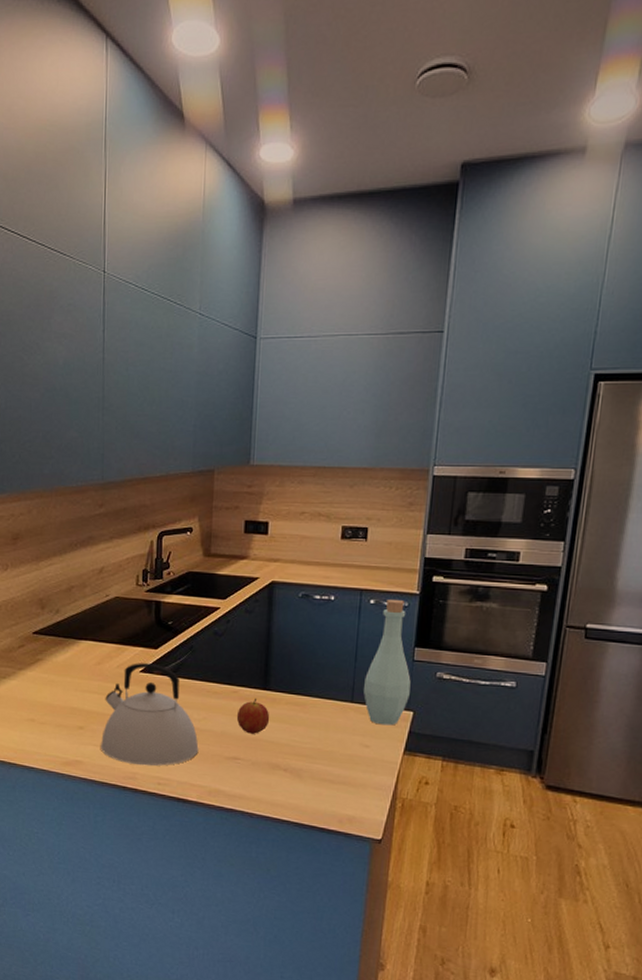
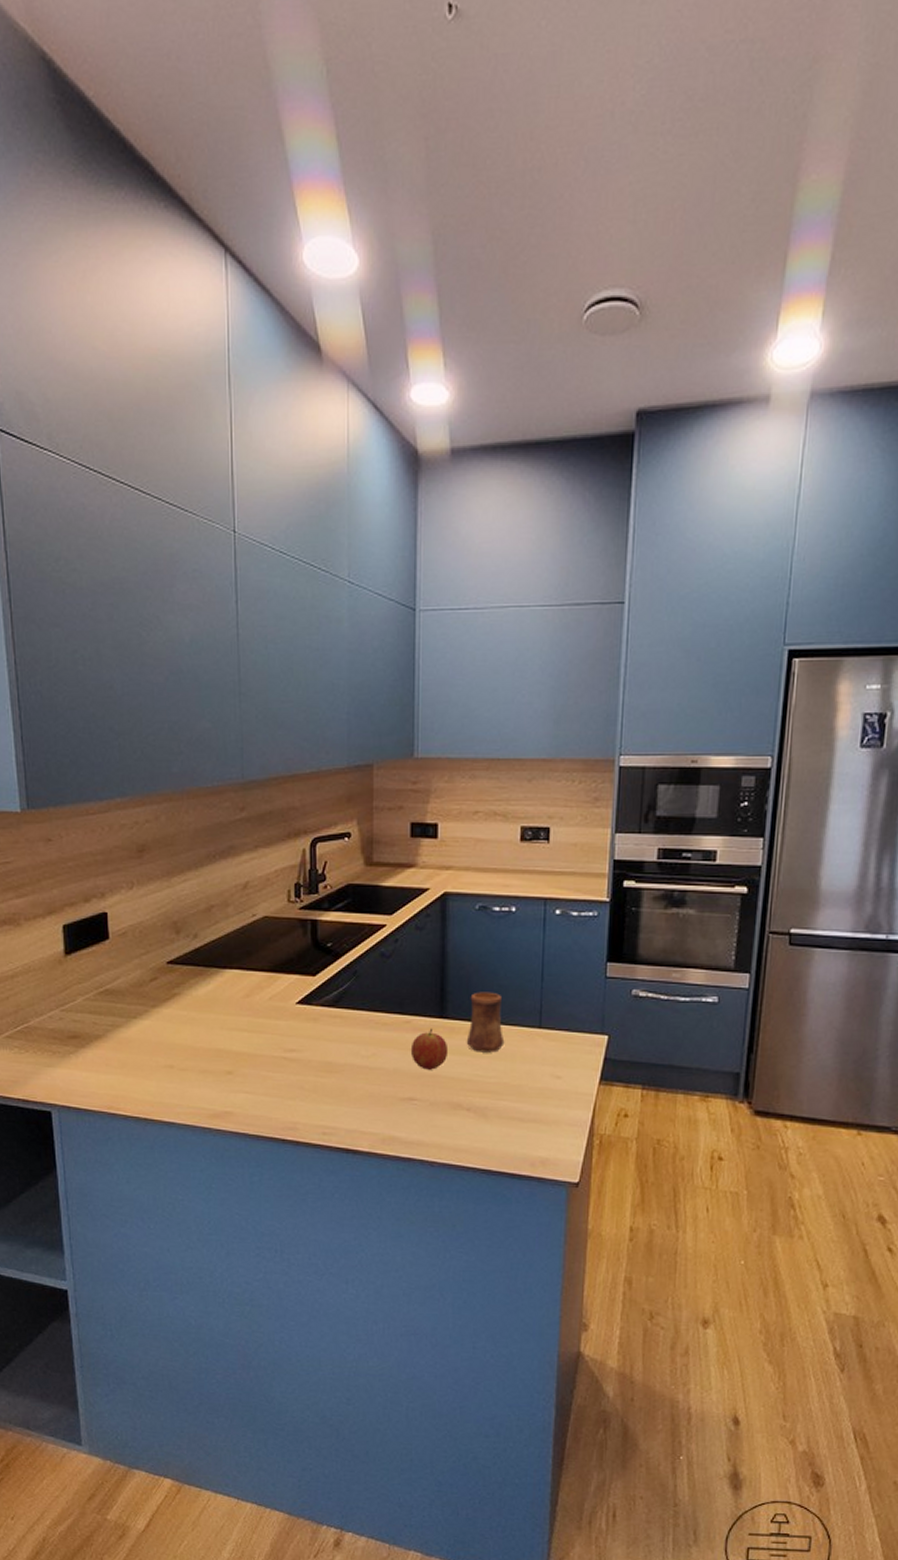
kettle: present [101,663,199,766] -> none [254,993,369,1114]
cup: none [285,668,320,722] -> present [466,992,505,1053]
bottle: present [363,599,411,726] -> none [551,908,604,1052]

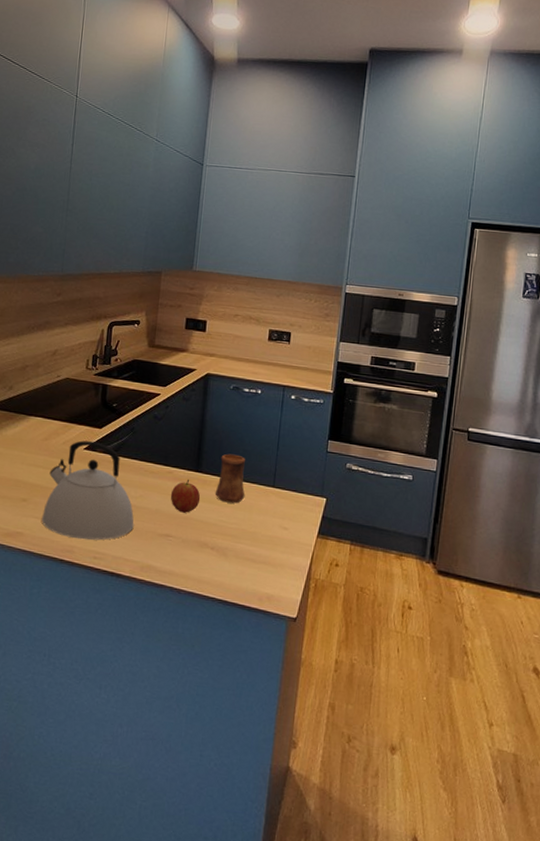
kettle: none [254,993,369,1114] -> present [42,440,134,541]

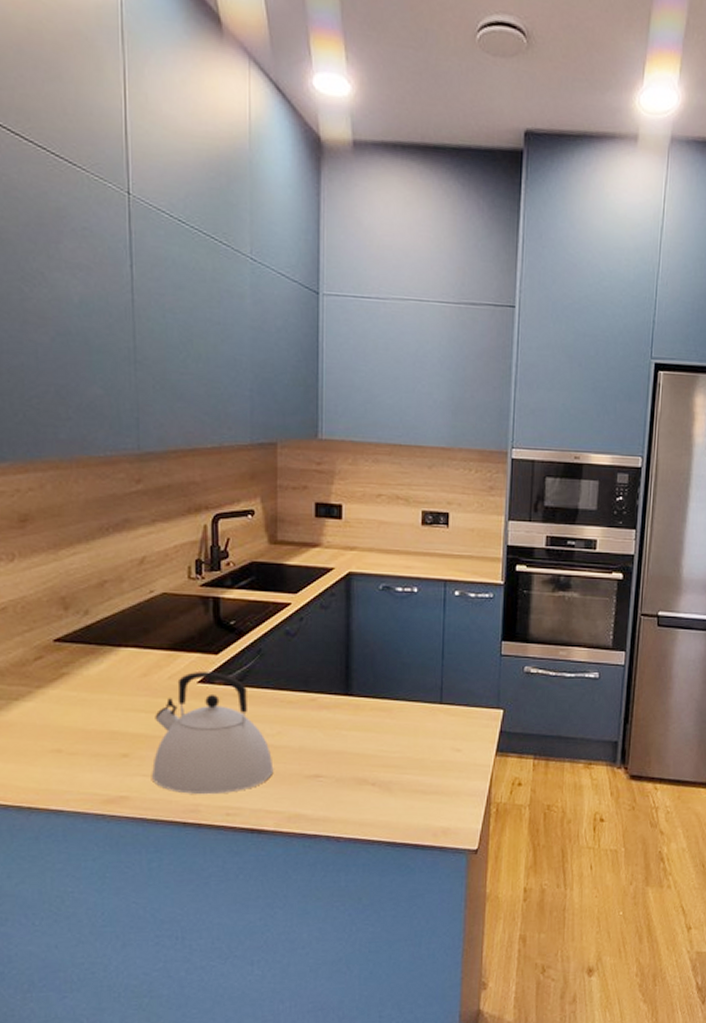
fruit: present [170,479,201,513] -> none [316,705,354,747]
cup: present [215,453,246,504] -> none [371,669,408,728]

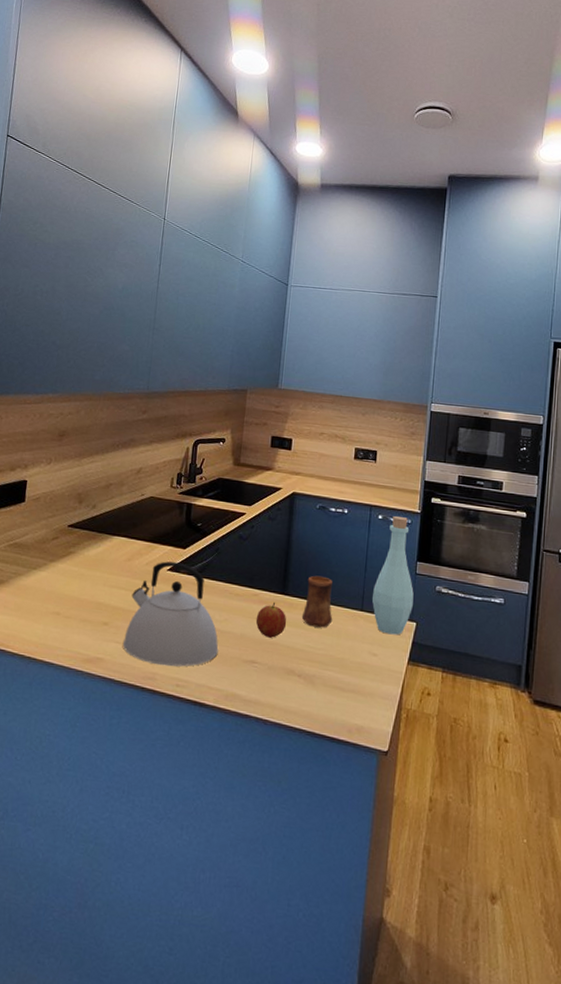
fruit: none [316,705,354,747] -> present [255,602,287,638]
cup: none [371,669,408,728] -> present [301,575,333,628]
bottle: none [451,590,500,726] -> present [371,516,414,635]

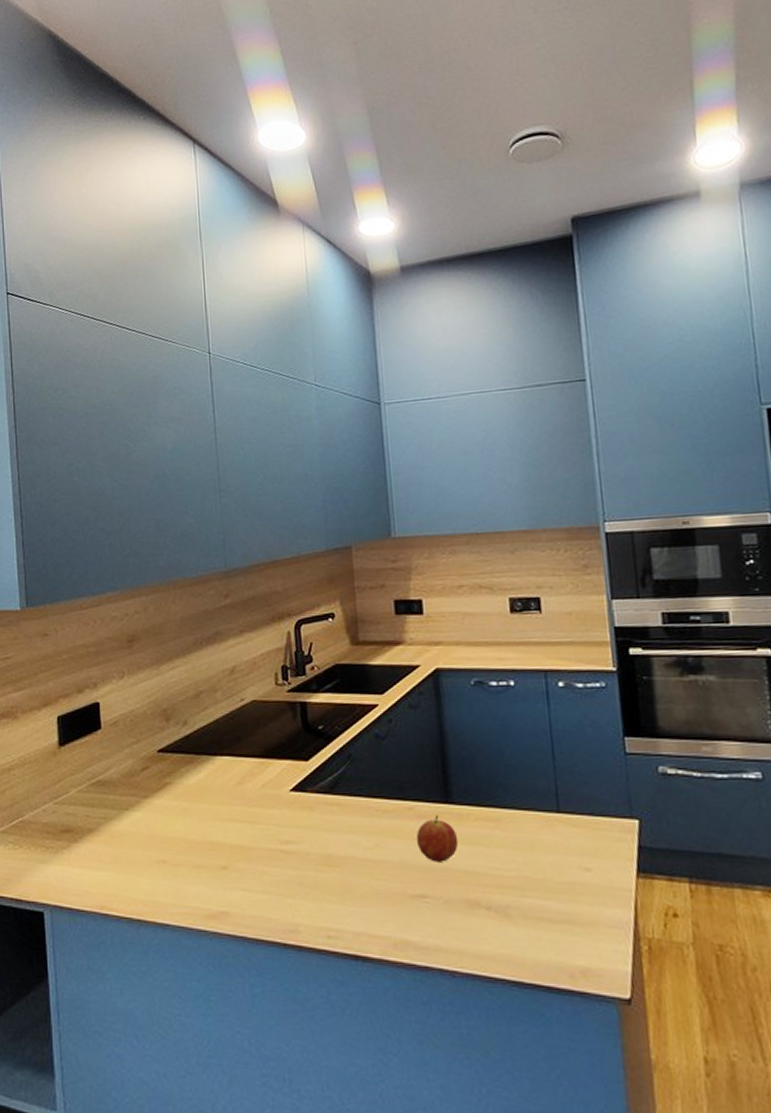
kettle: present [123,561,219,667] -> none [250,779,374,914]
cup: present [301,575,333,628] -> none [475,773,521,842]
bottle: present [371,516,414,635] -> none [569,679,630,840]

